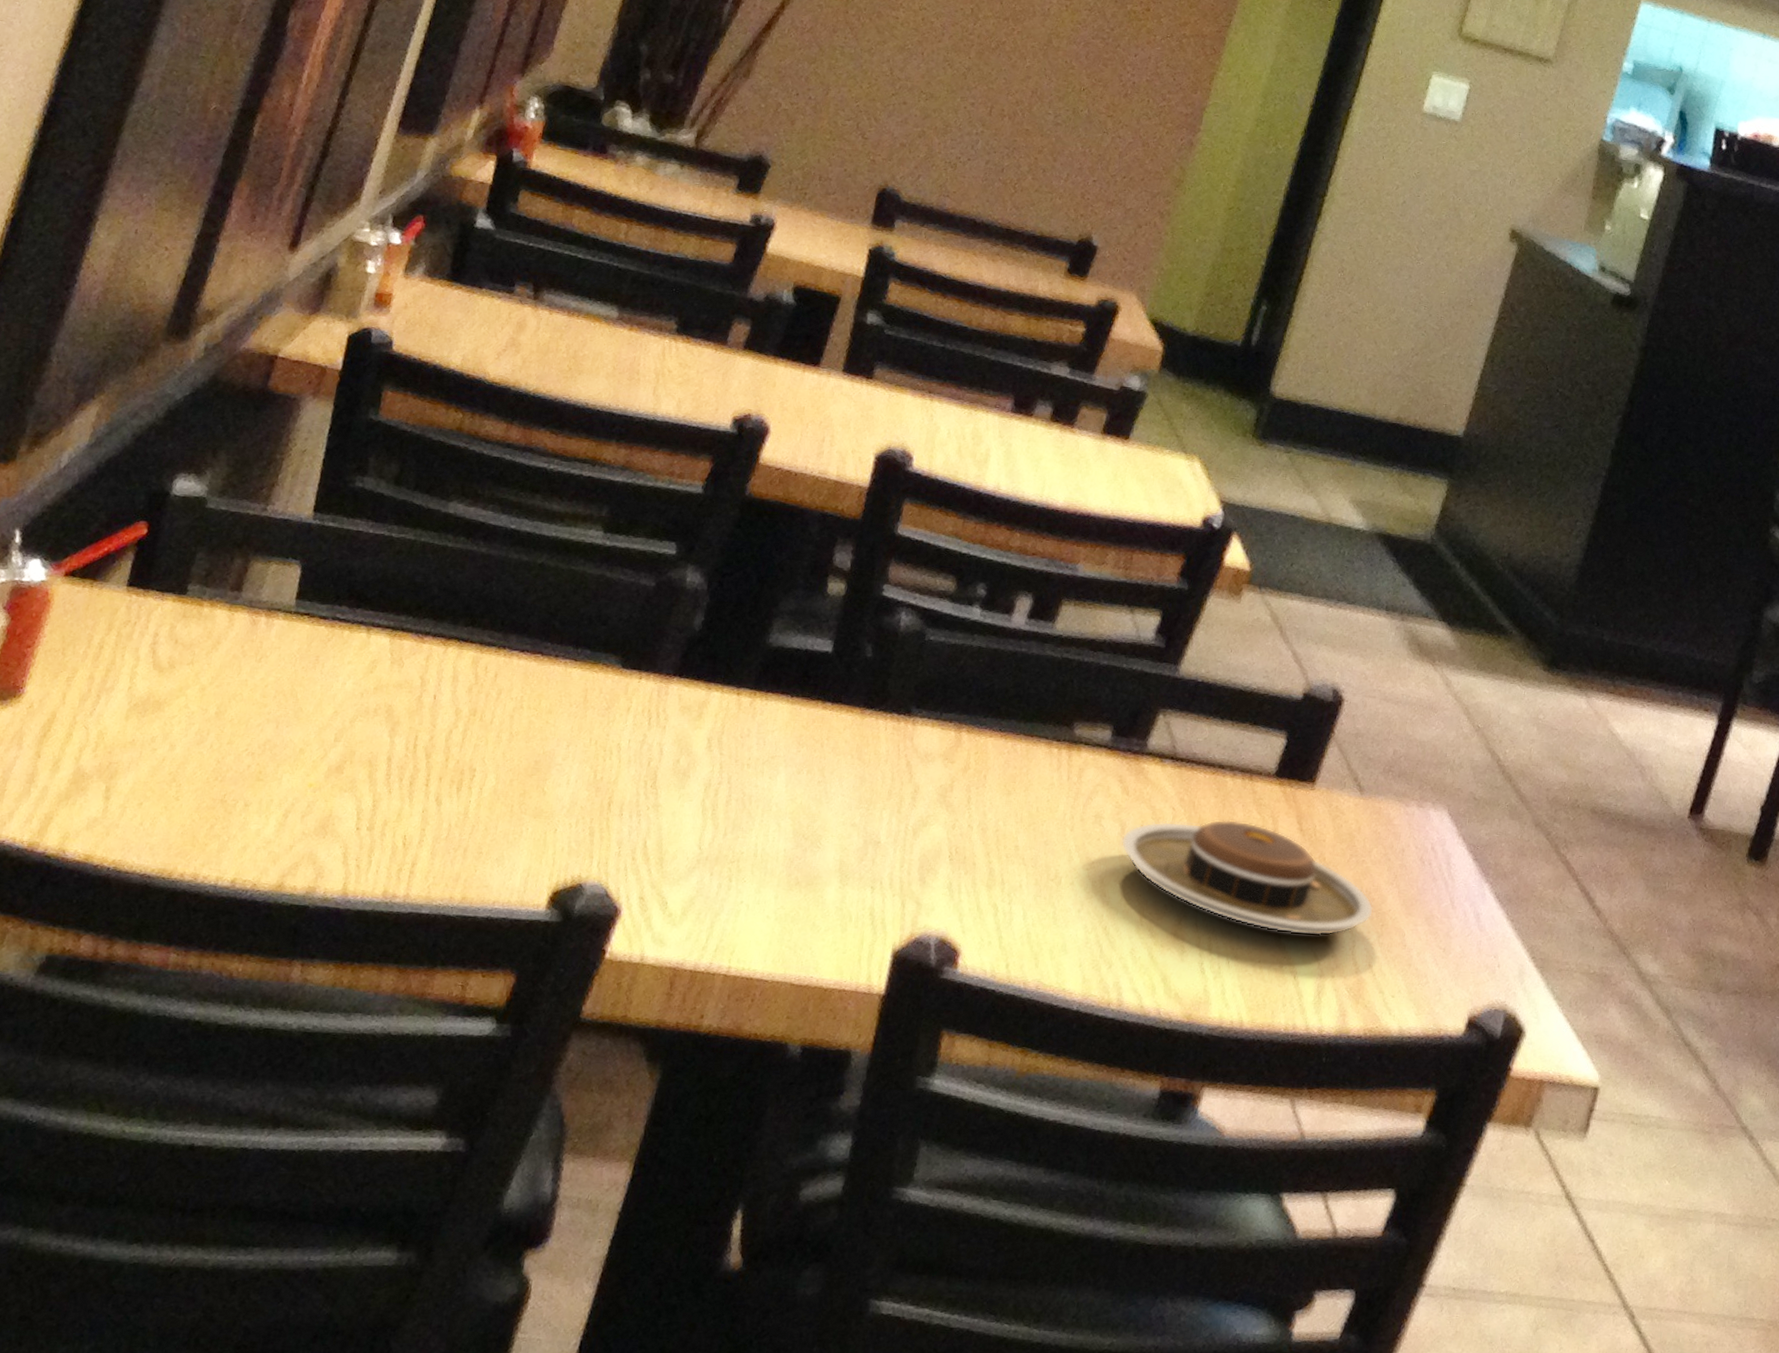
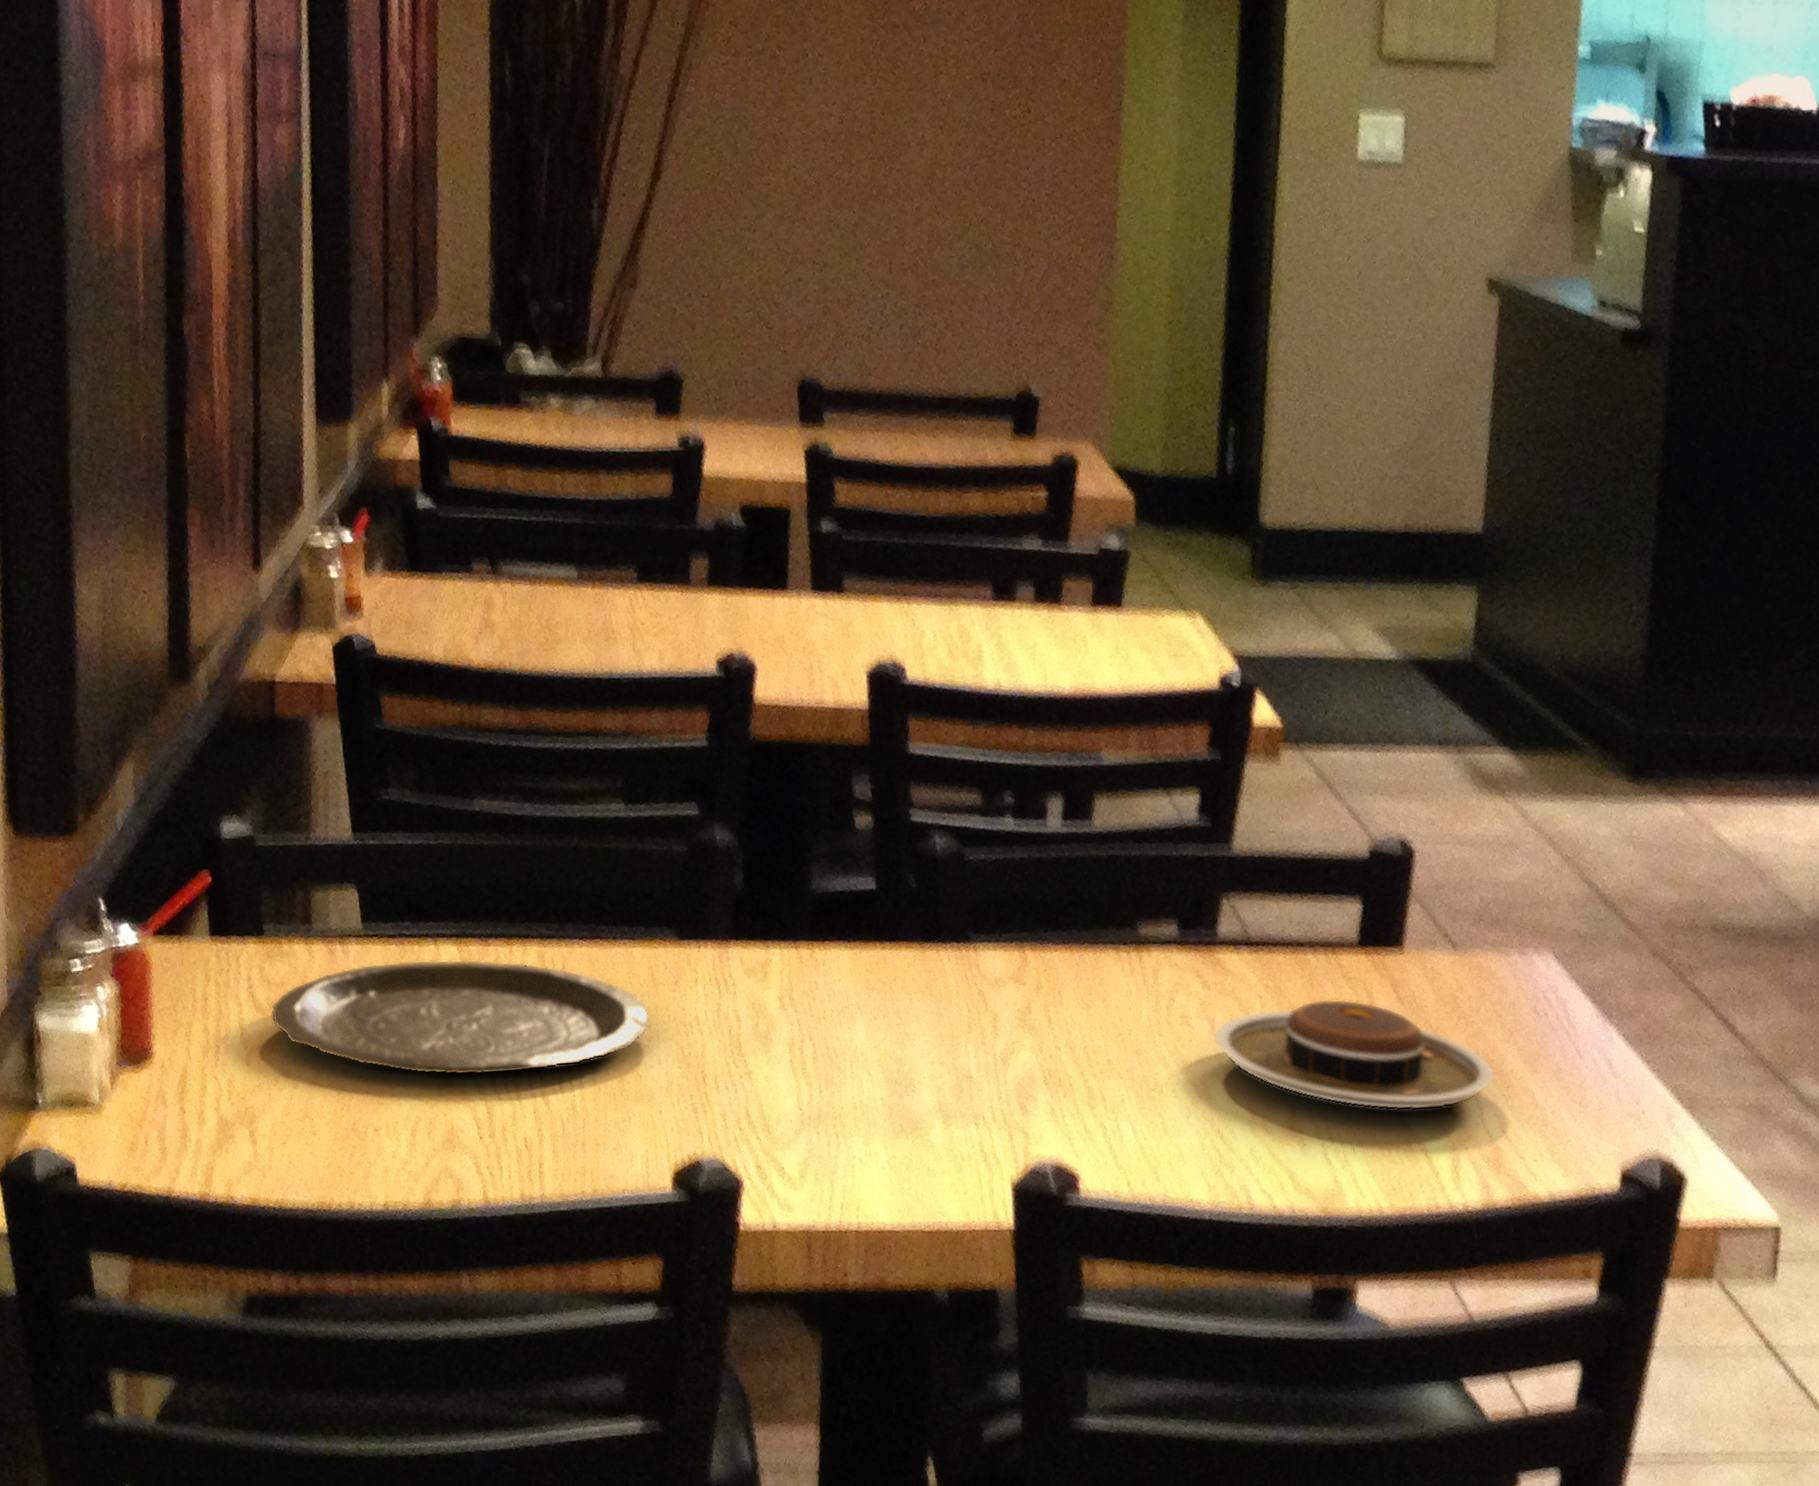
plate: none [167,640,572,772] -> present [270,959,651,1076]

